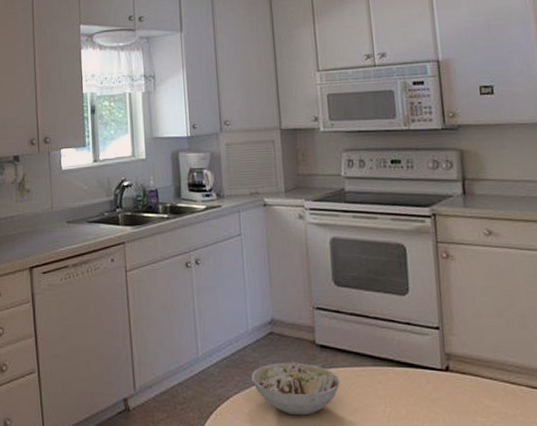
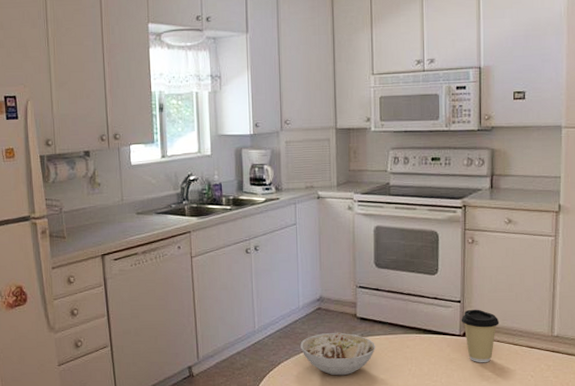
coffee cup: none [441,338,490,406] -> present [461,309,500,363]

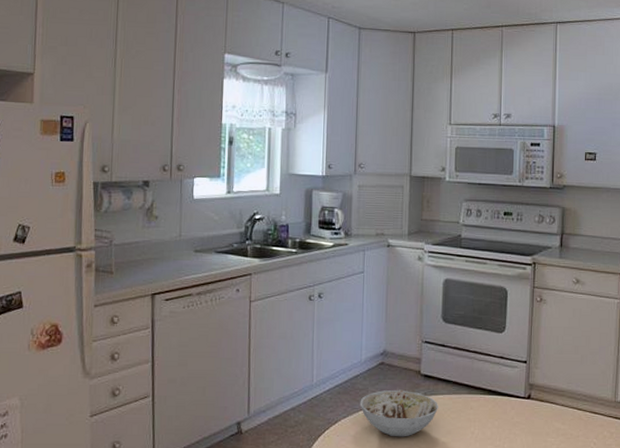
coffee cup: present [461,309,500,363] -> none [526,370,565,428]

